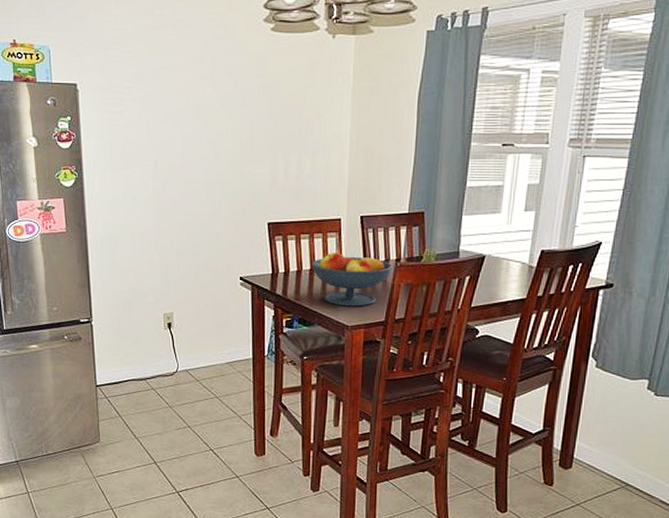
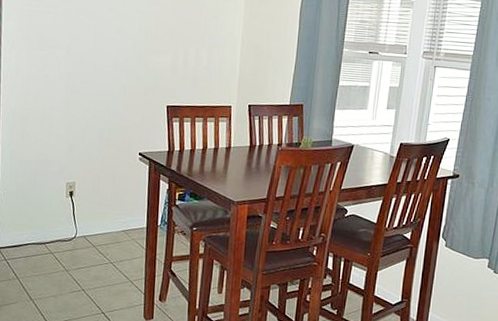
fruit bowl: present [311,252,393,307] -> none [204,135,275,185]

